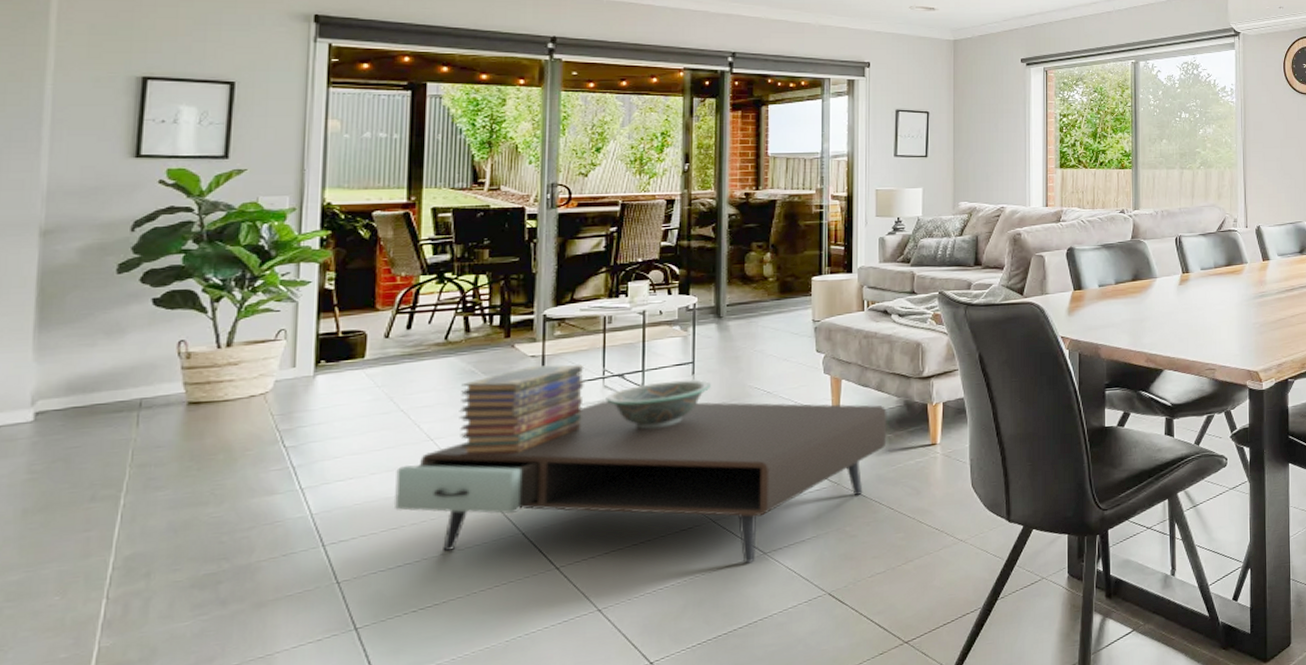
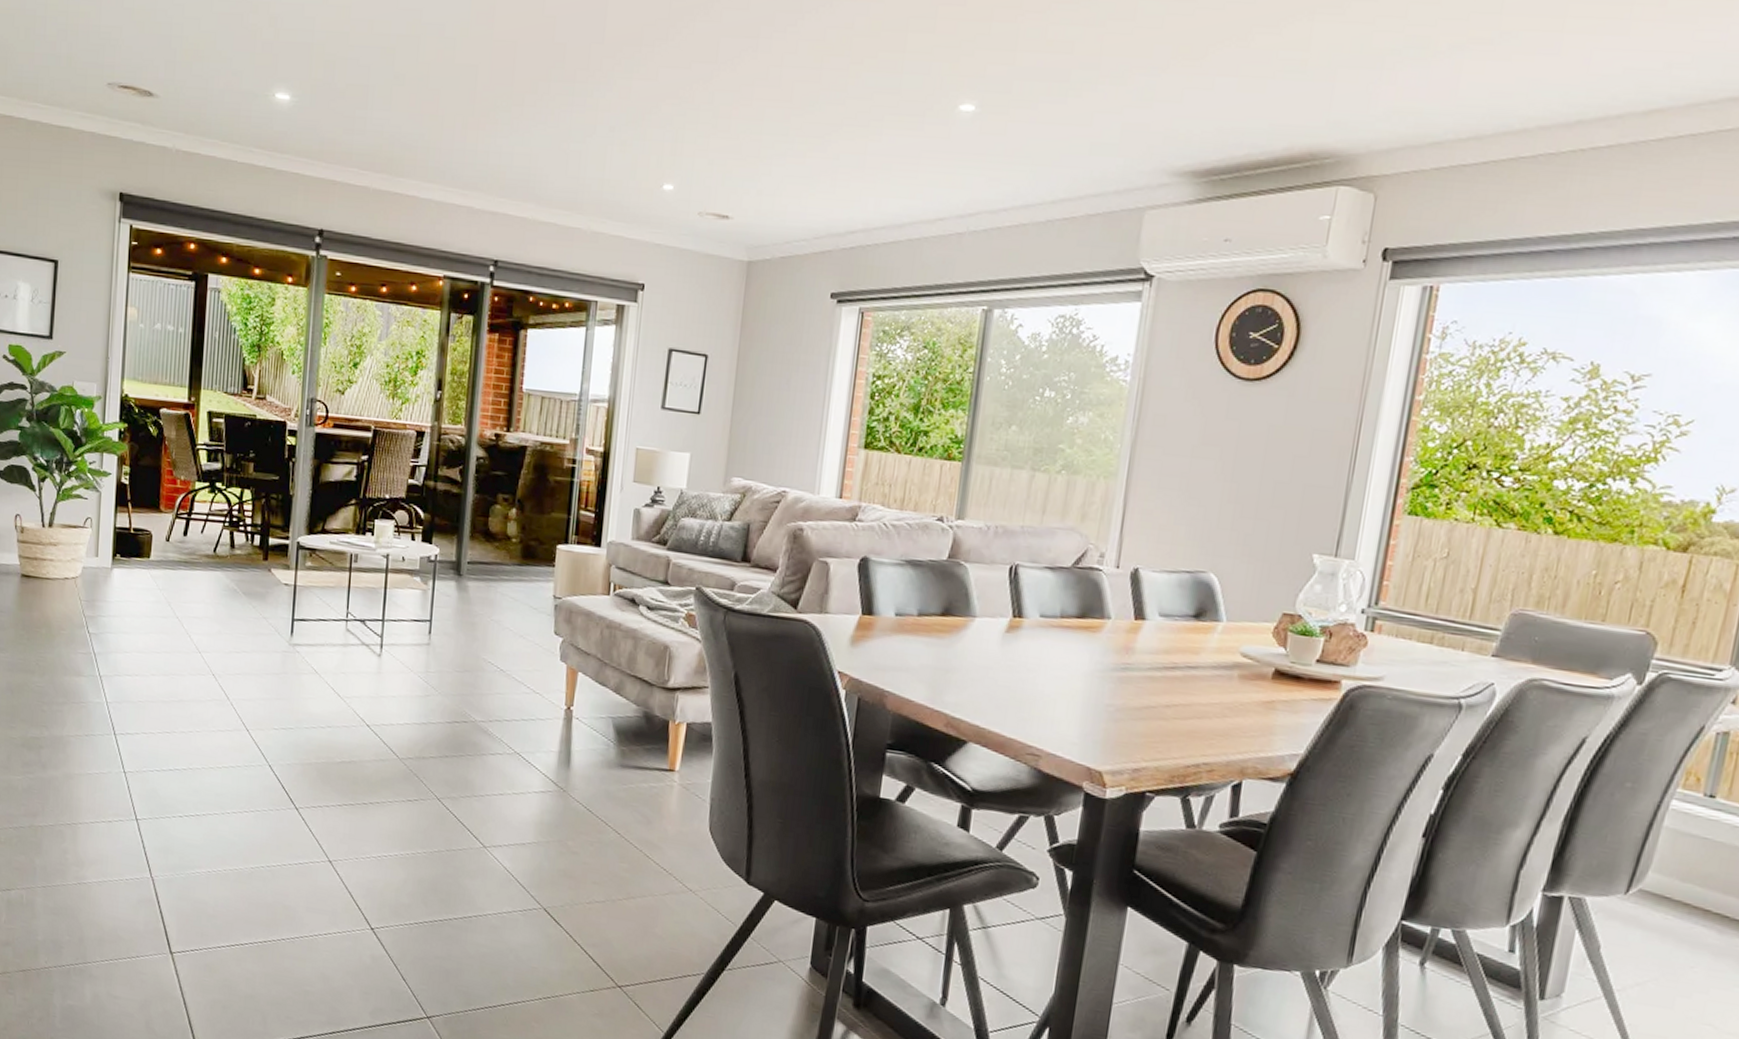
coffee table: present [393,400,887,564] -> none [168,645,624,854]
book stack: present [459,364,584,456] -> none [222,594,329,684]
decorative bowl: present [606,379,711,429] -> none [347,634,446,687]

